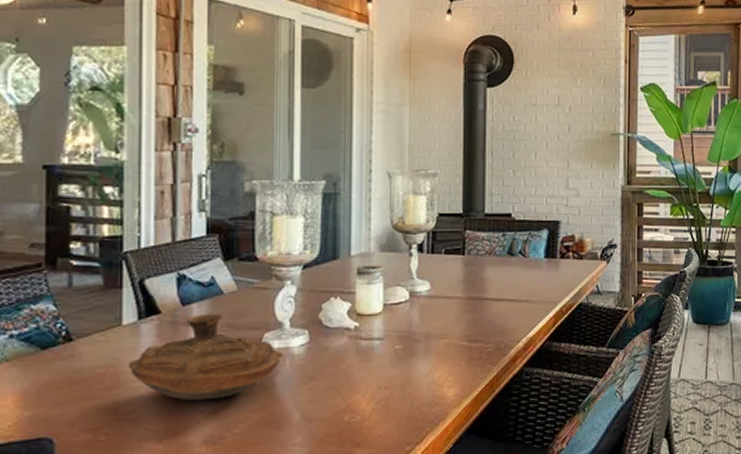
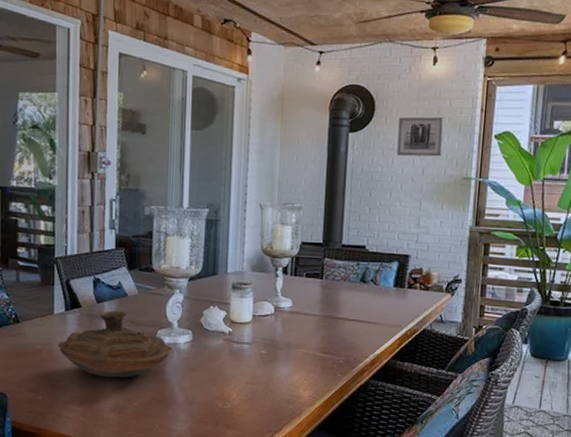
wall art: none [540,69,588,112] -> present [396,116,445,157]

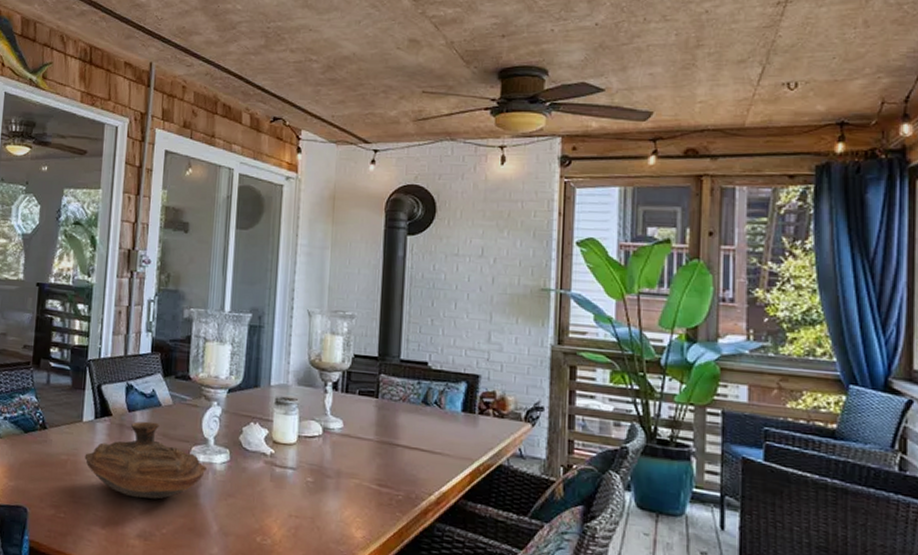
wall art: present [396,116,445,157] -> none [461,219,516,265]

